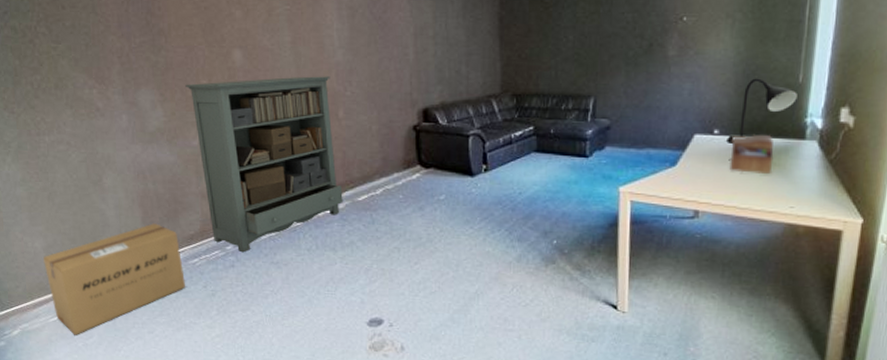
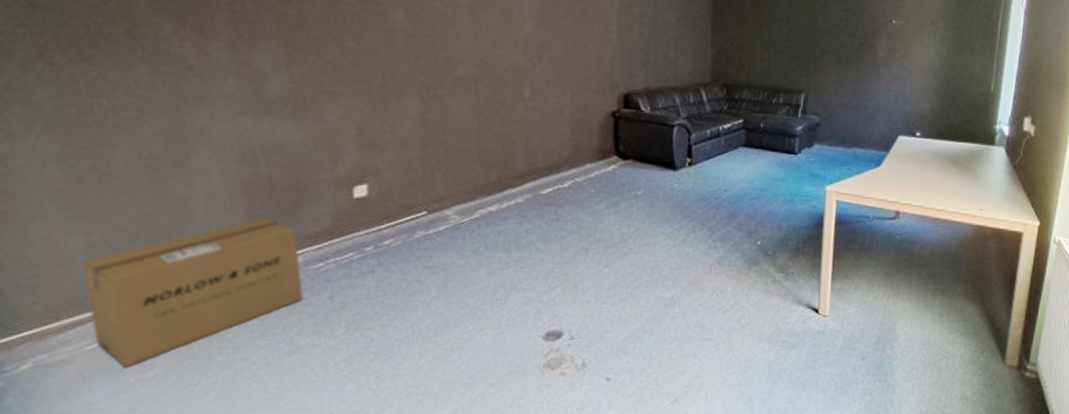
bookshelf: present [185,76,343,253] -> none [323,44,523,255]
desk lamp: present [727,78,797,143] -> none [927,84,989,146]
sewing box: present [728,133,774,174] -> none [928,137,968,177]

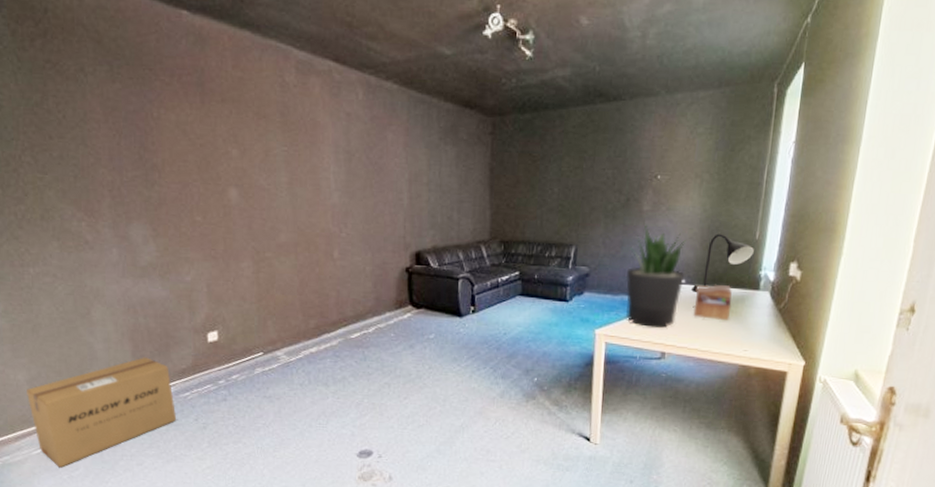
planter: none [858,73,922,184] -> present [625,226,687,328]
desk lamp: none [927,84,989,146] -> present [692,233,754,292]
sewing box: none [928,137,968,177] -> present [693,284,732,320]

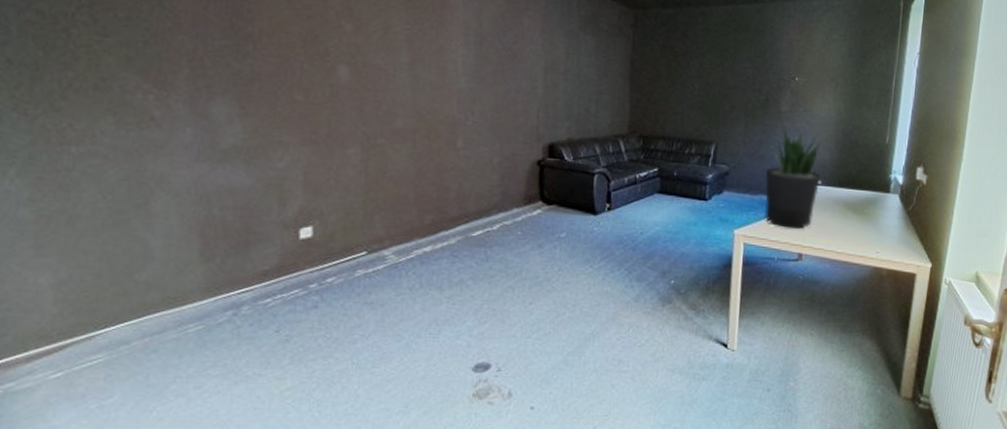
box: present [27,357,176,468] -> none [50,256,251,395]
desk lamp: present [692,233,754,292] -> none [827,136,885,193]
sewing box: present [693,284,732,320] -> none [828,185,865,222]

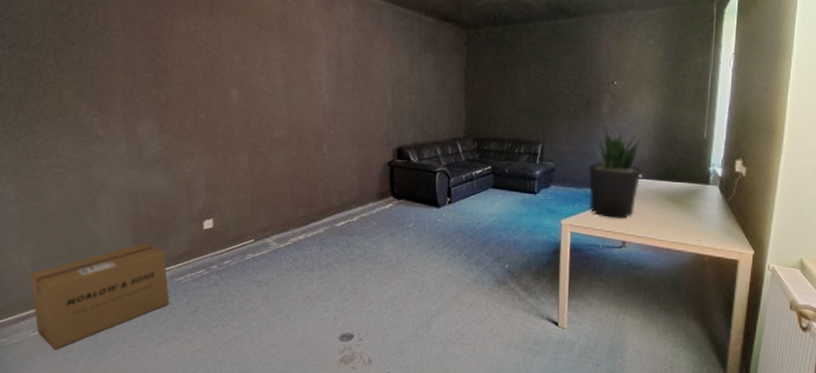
box: none [50,256,251,395] -> present [30,243,169,350]

